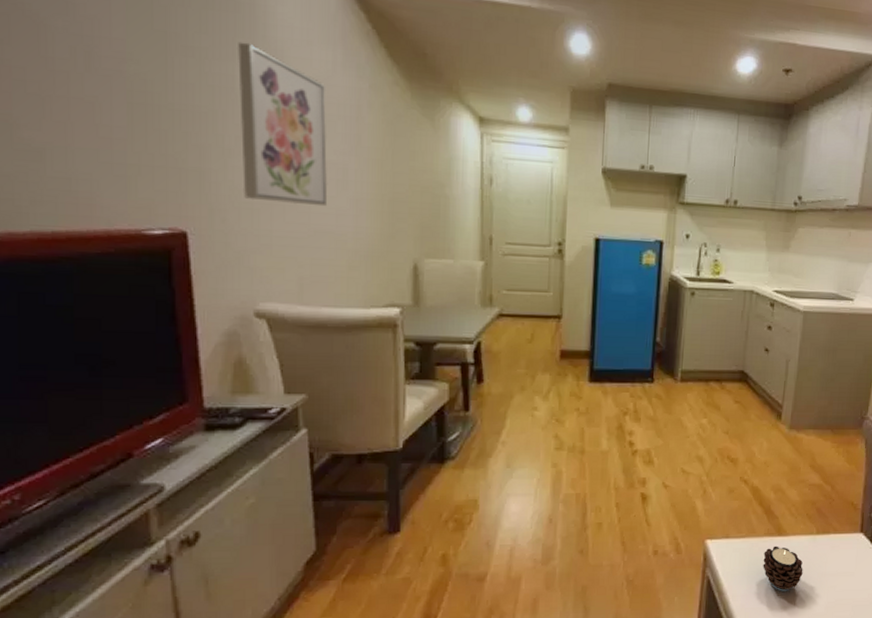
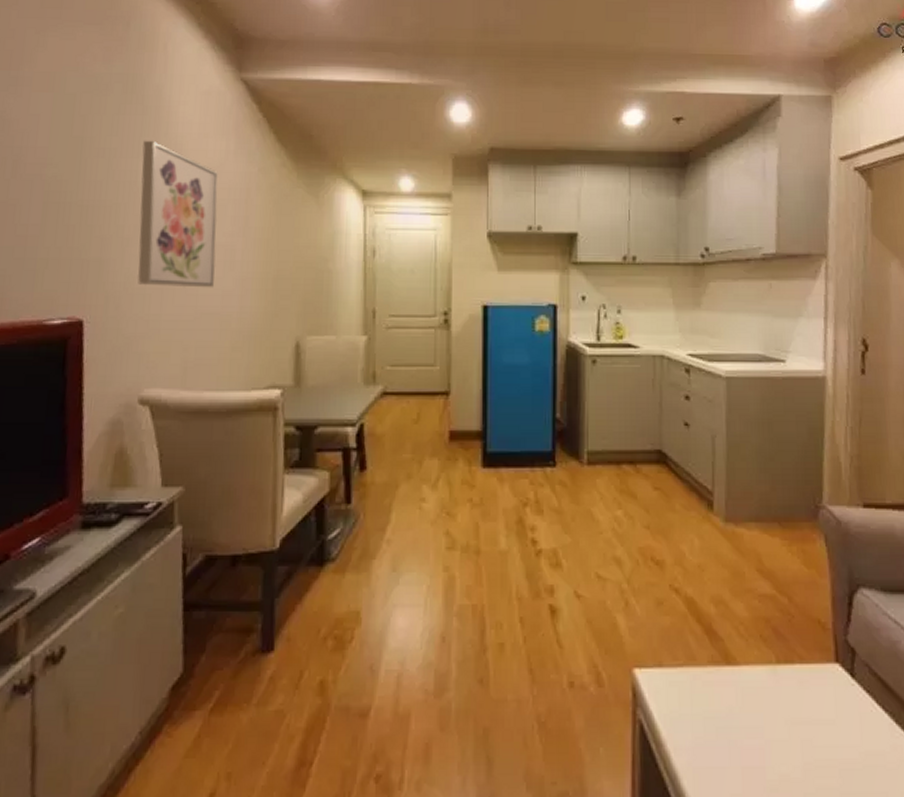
candle: present [763,546,803,591] -> none [709,679,765,745]

